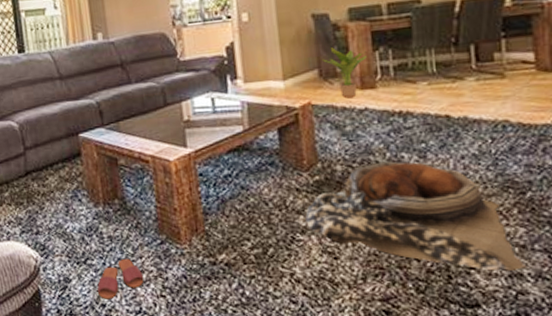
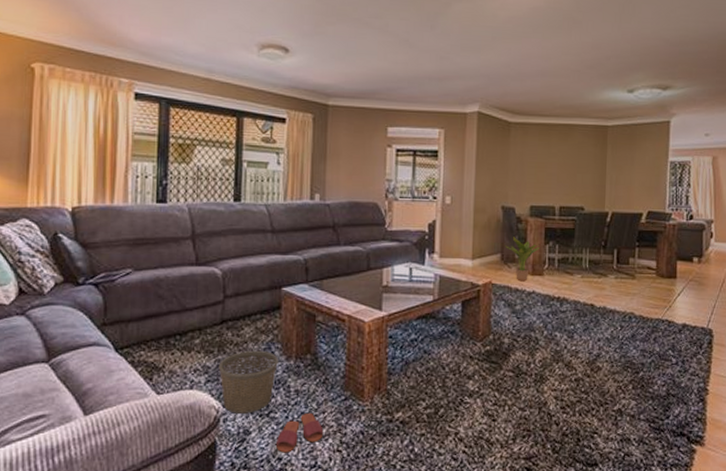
basket: none [30,198,88,262] -> present [218,350,279,414]
dog bed: present [302,161,526,271] -> none [472,338,633,436]

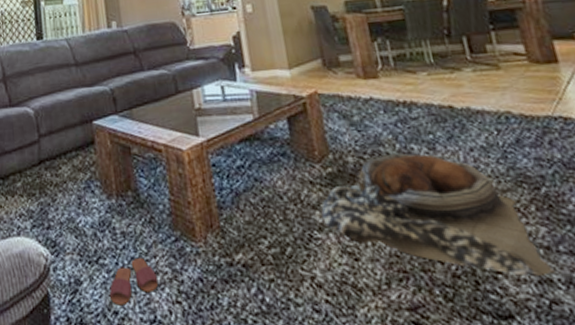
basket: present [218,350,279,414] -> none [42,189,101,261]
dog bed: none [472,338,633,436] -> present [318,153,555,276]
potted plant: present [504,237,539,282] -> none [323,38,367,88]

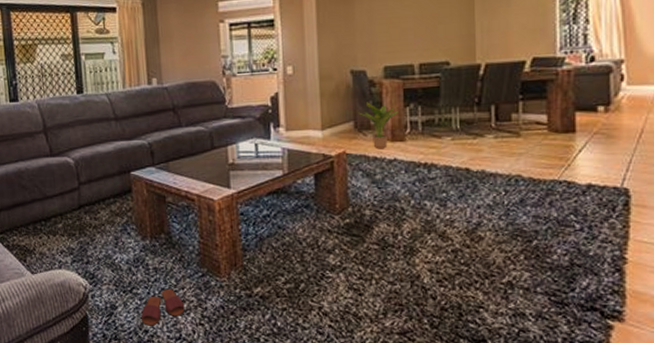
dog bed: present [318,153,555,276] -> none [332,208,528,310]
potted plant: none [323,38,367,88] -> present [357,102,398,150]

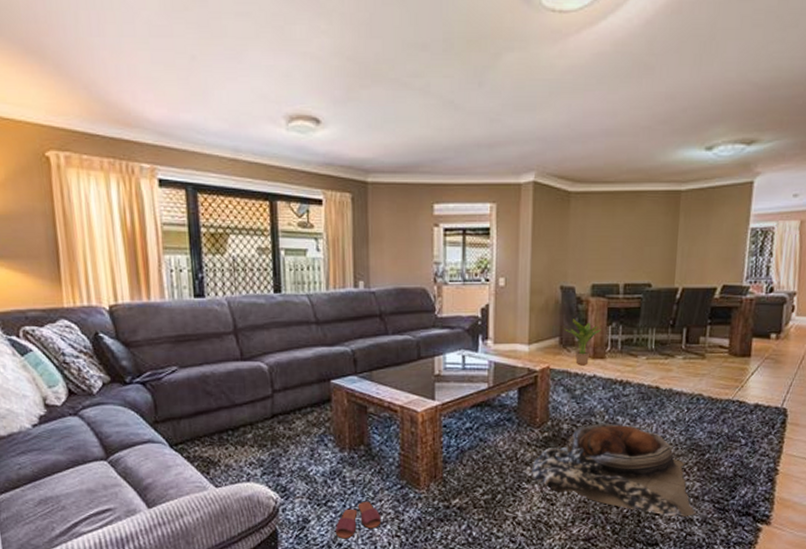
dog bed: none [332,208,528,310] -> present [529,423,696,517]

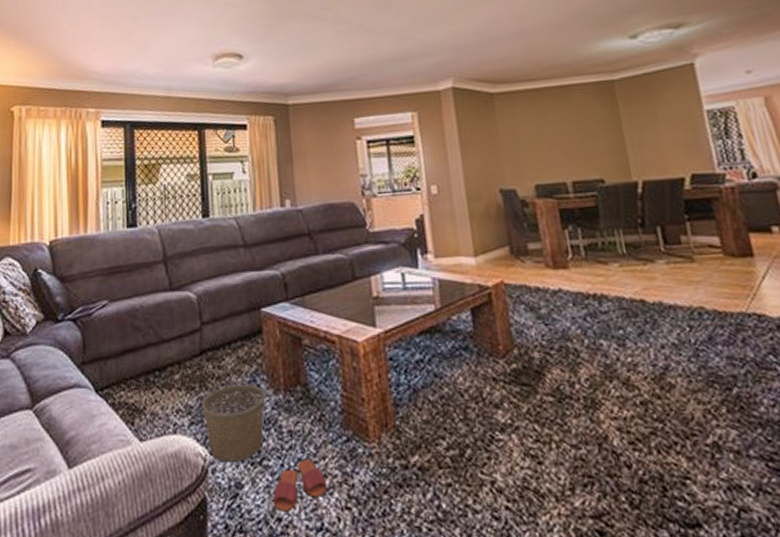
basket: none [273,443,333,503] -> present [201,383,267,462]
dog bed: present [529,423,696,517] -> none [500,349,744,482]
potted plant: present [563,319,601,366] -> none [511,224,557,279]

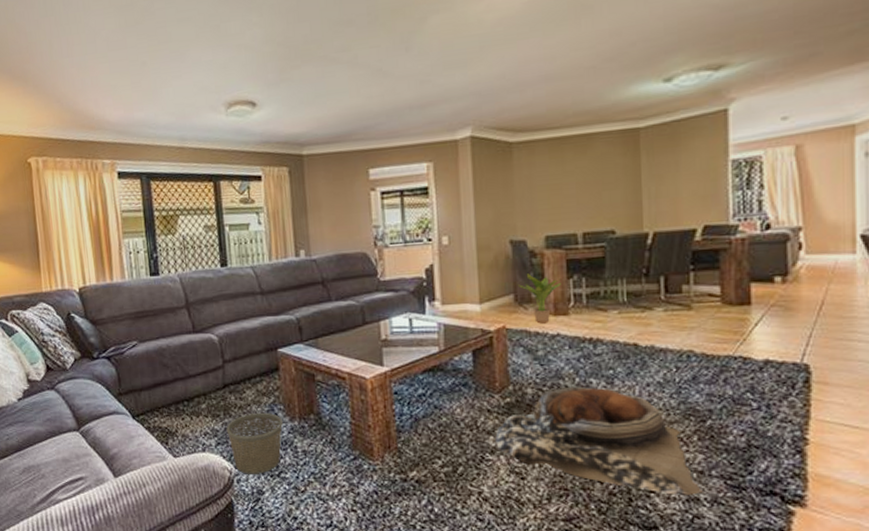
slippers: present [273,458,327,512] -> none [290,472,336,512]
dog bed: none [500,349,744,482] -> present [492,386,703,495]
potted plant: none [511,224,557,279] -> present [517,273,561,324]

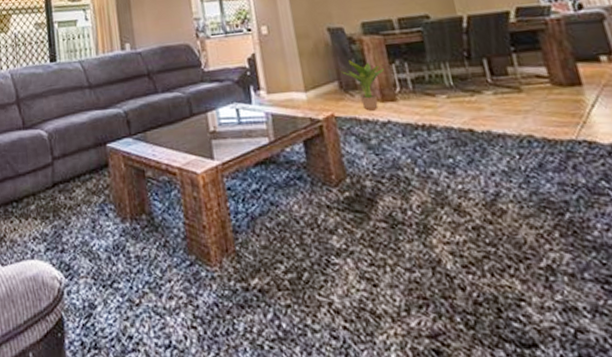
basket: present [226,412,284,474] -> none [55,213,115,285]
dog bed: present [492,386,703,495] -> none [335,177,580,304]

